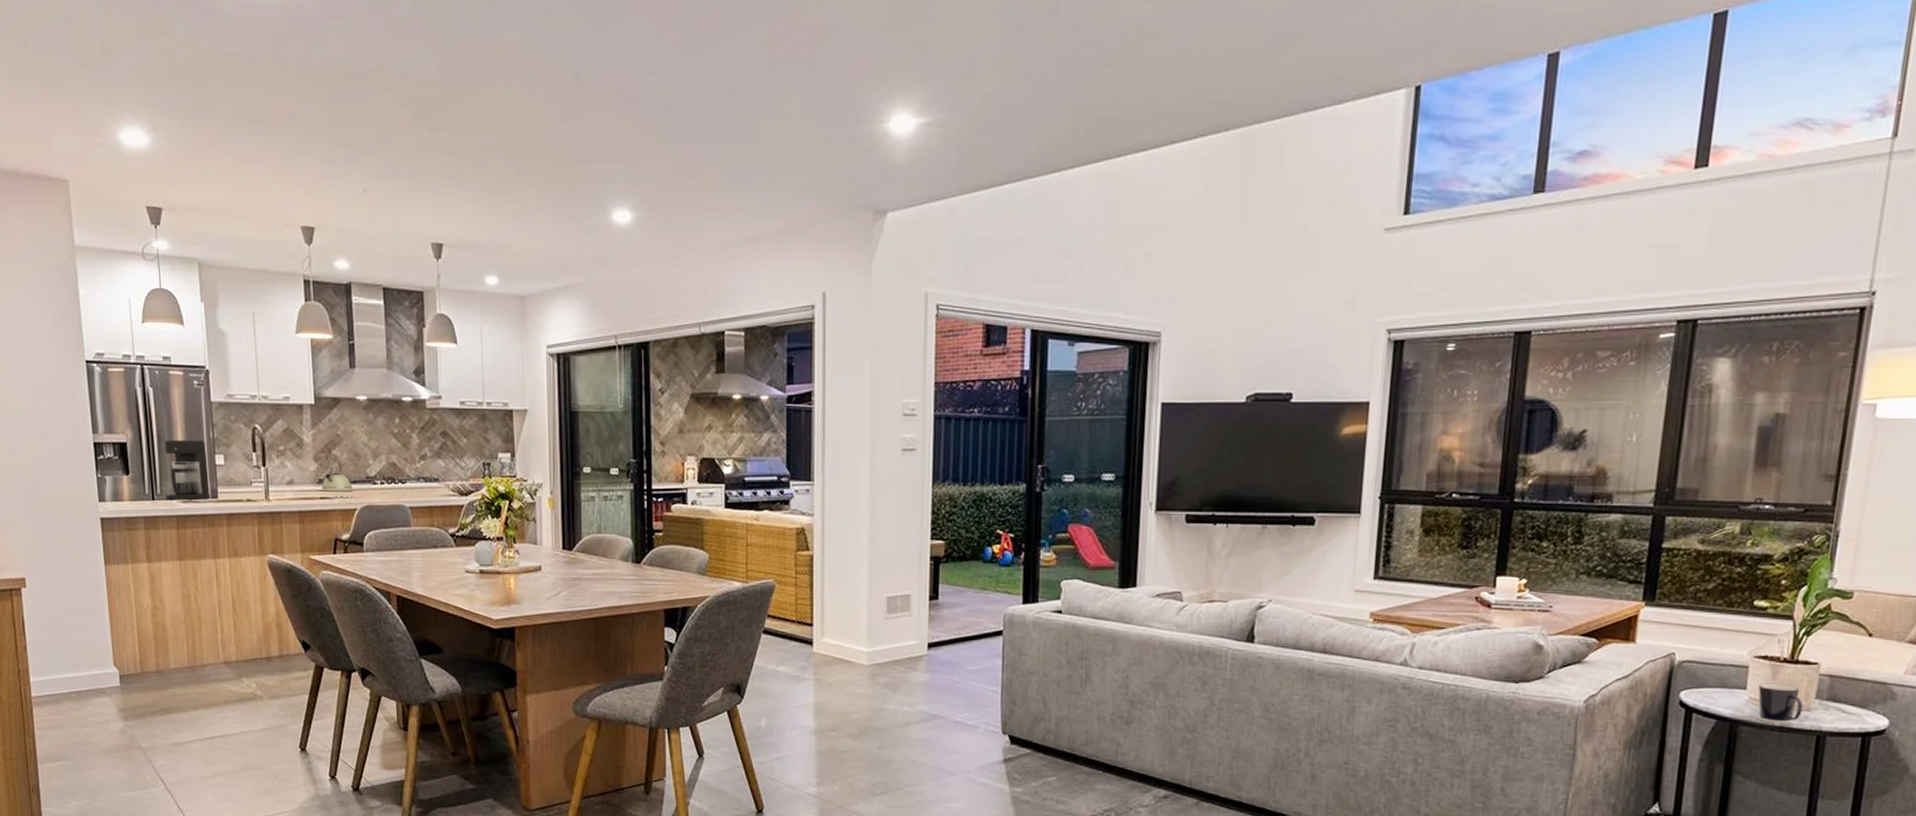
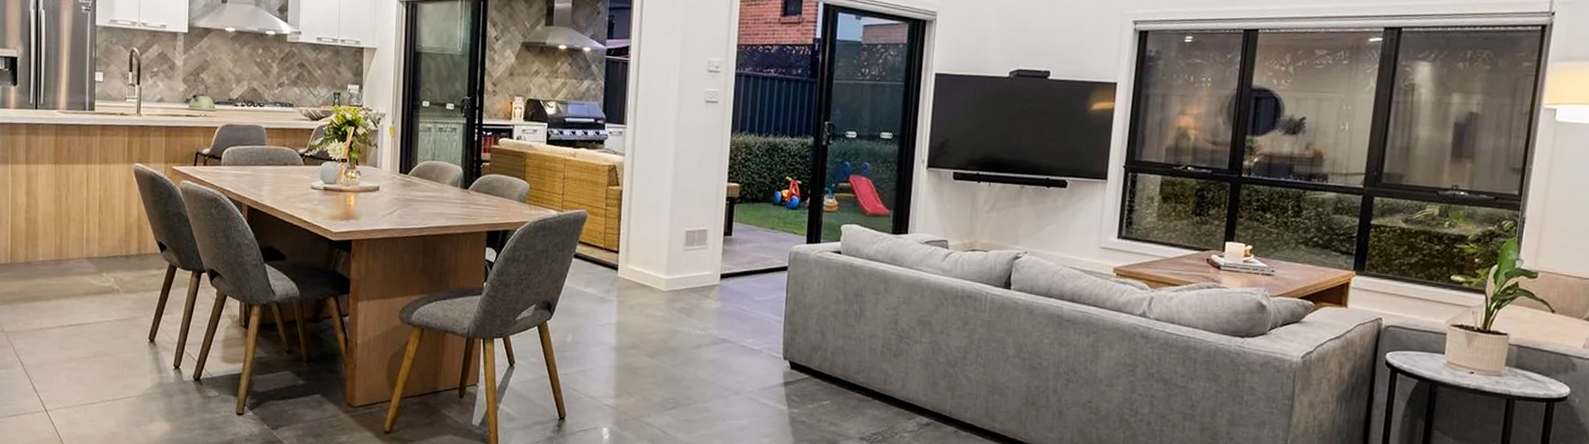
coffee maker: present [164,439,210,501] -> none [48,56,88,112]
mug: present [1758,683,1803,725] -> none [1454,349,1495,387]

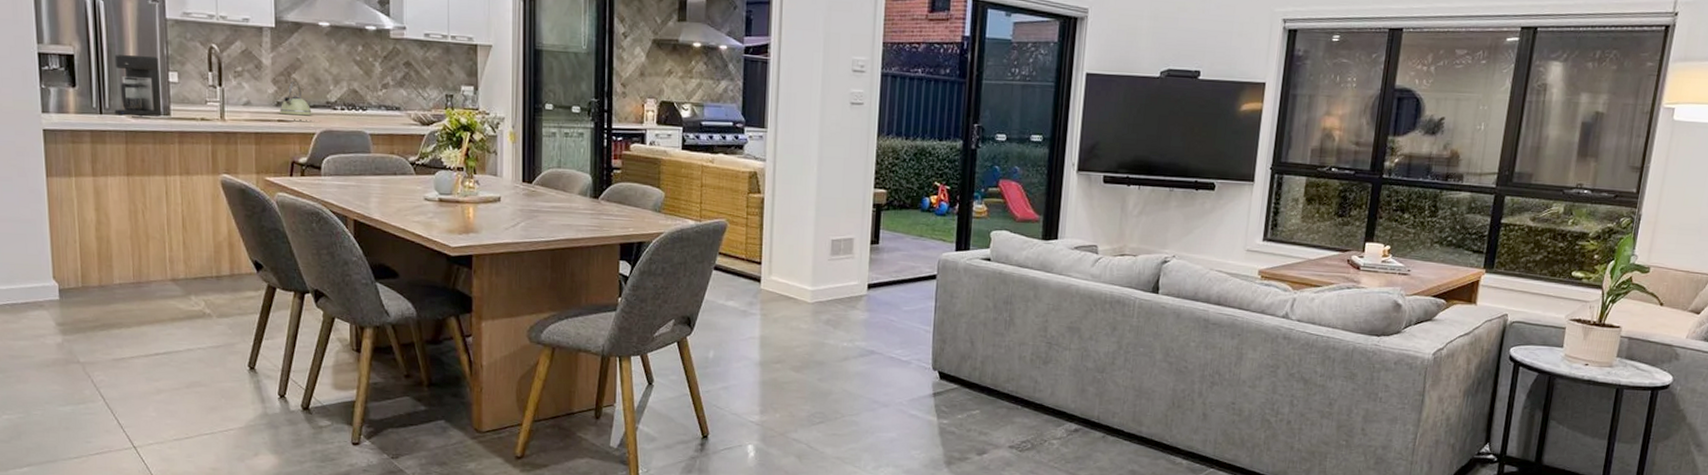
coffee maker: none [48,56,88,112] -> present [114,54,162,117]

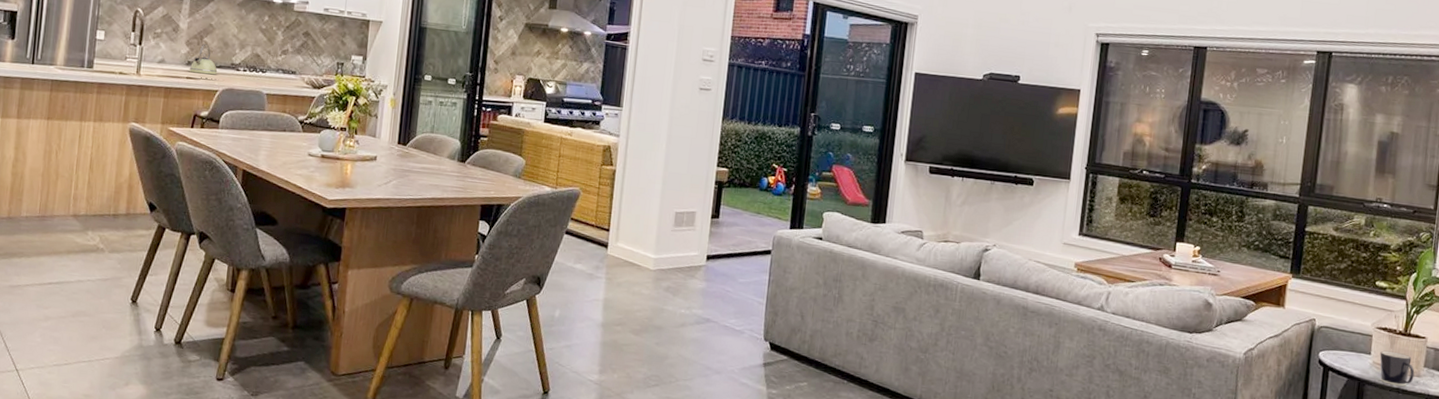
coffee maker: present [114,54,162,117] -> none [44,12,90,69]
mug: none [1571,342,1607,378] -> present [1379,350,1415,387]

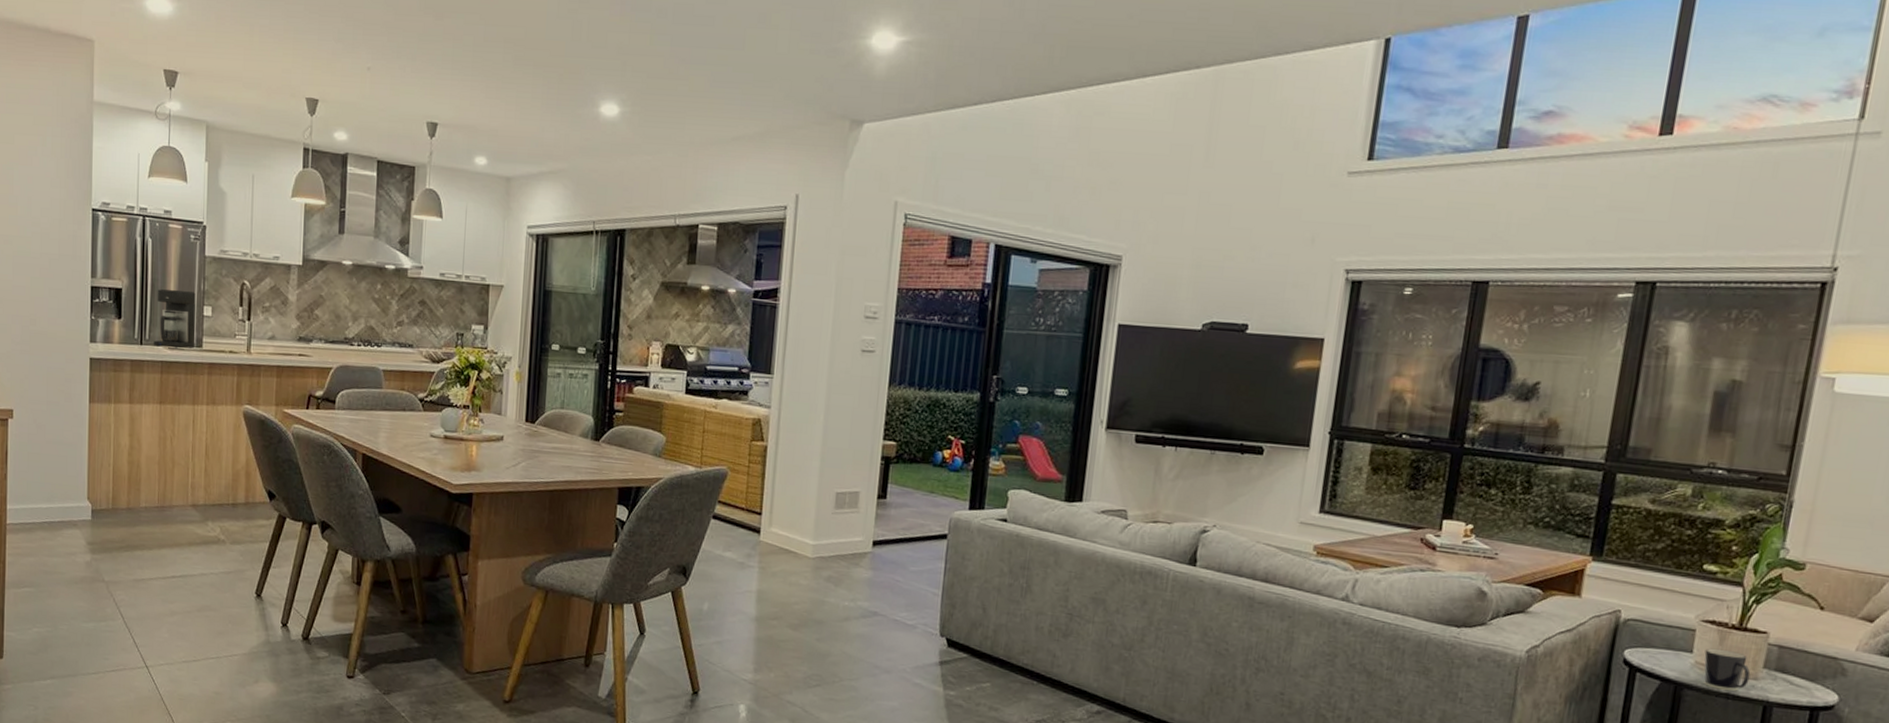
coffee maker: none [44,12,90,69] -> present [153,288,196,349]
kettle: present [189,44,218,75] -> none [301,317,331,351]

